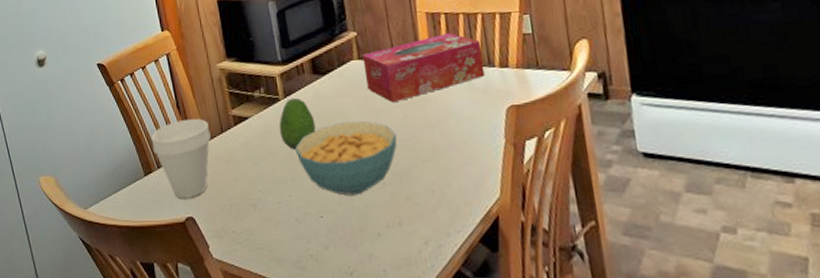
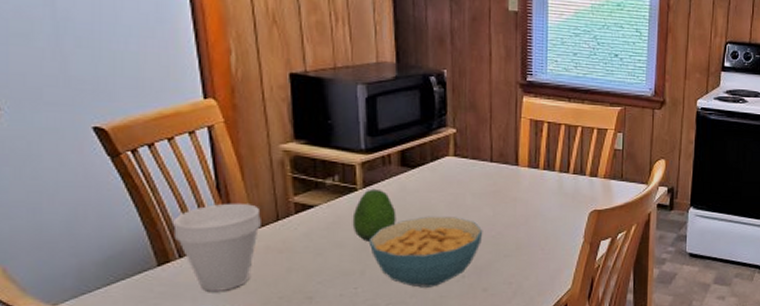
tissue box: present [362,33,485,103] -> none [458,141,577,201]

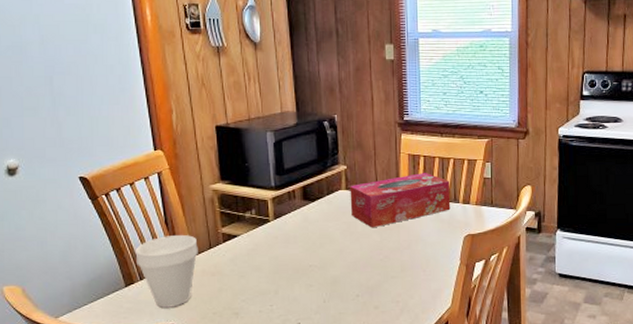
fruit: present [352,188,396,242] -> none [267,220,301,265]
cereal bowl: present [368,216,483,288] -> none [280,242,373,306]
tissue box: none [458,141,577,201] -> present [350,173,451,228]

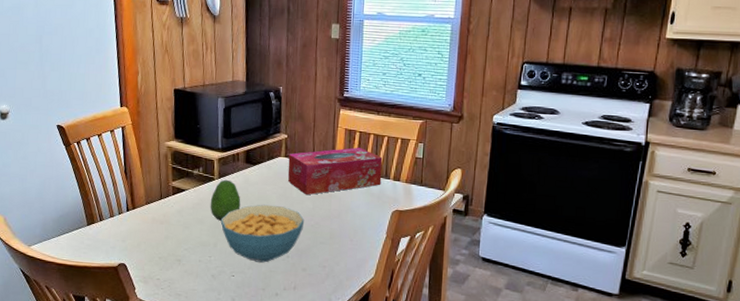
cup: present [135,234,198,308] -> none [98,184,151,248]
fruit: none [267,220,301,265] -> present [210,179,241,221]
cereal bowl: none [280,242,373,306] -> present [220,204,305,263]

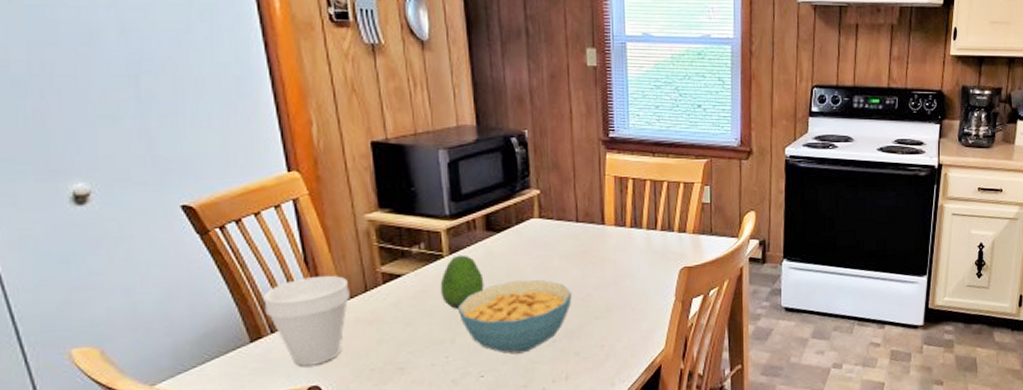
cup: none [98,184,151,248] -> present [263,275,350,366]
tissue box: present [287,147,383,195] -> none [544,198,664,263]

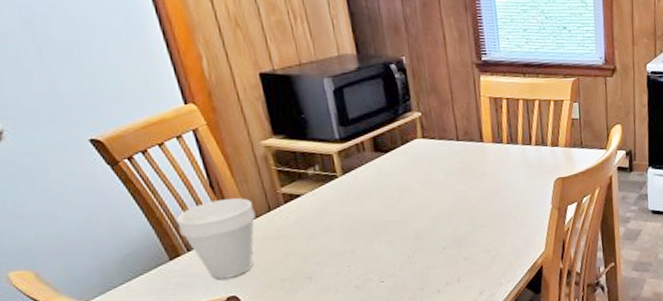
fruit: present [440,254,484,309] -> none [336,174,377,224]
cereal bowl: present [457,280,572,354] -> none [354,194,458,262]

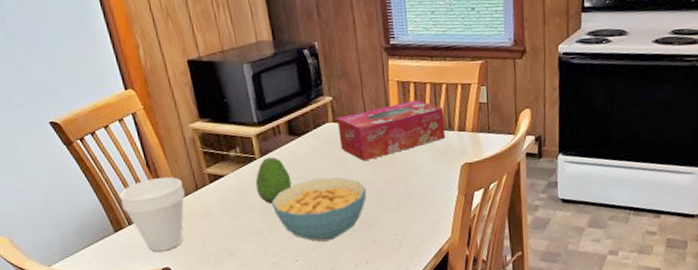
fruit: none [336,174,377,224] -> present [255,157,292,204]
cereal bowl: none [354,194,458,262] -> present [271,177,367,242]
tissue box: none [426,116,539,178] -> present [337,100,446,162]

